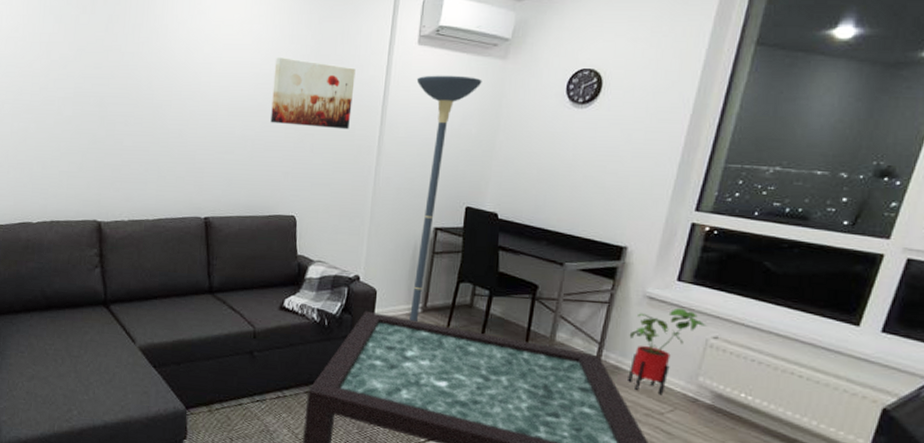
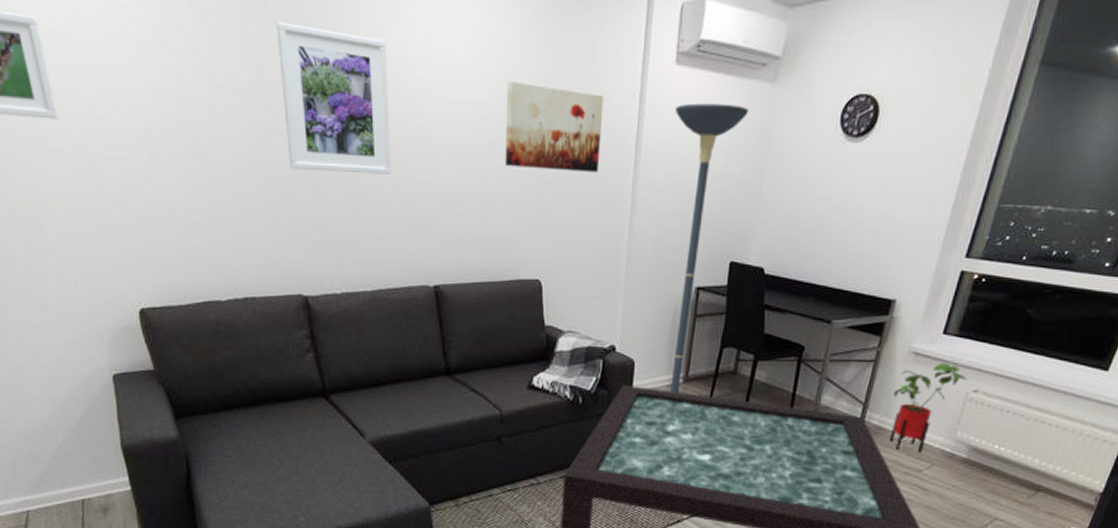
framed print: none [98,14,182,127] -> present [276,22,391,174]

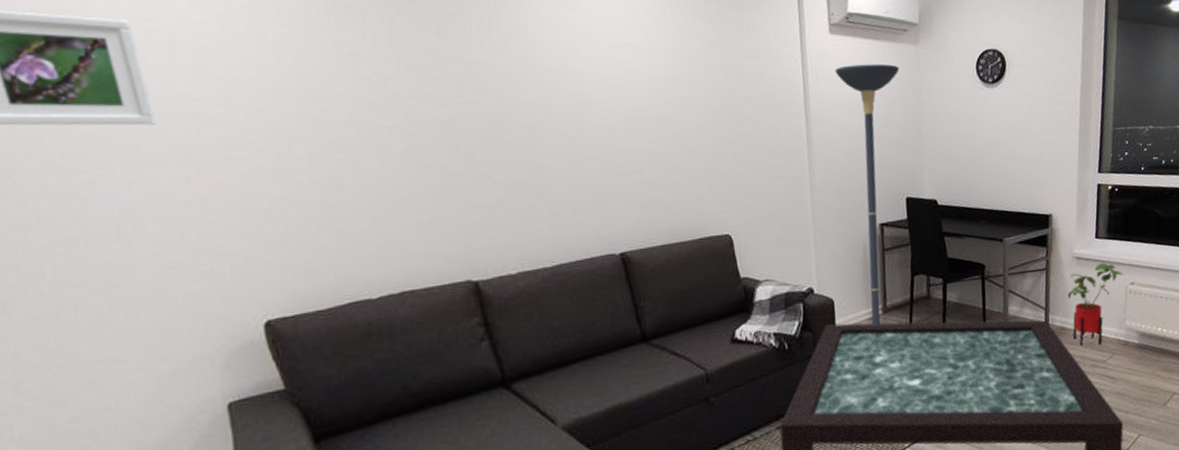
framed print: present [276,22,391,174] -> none [426,14,563,154]
wall art: present [505,81,604,173] -> none [674,56,773,133]

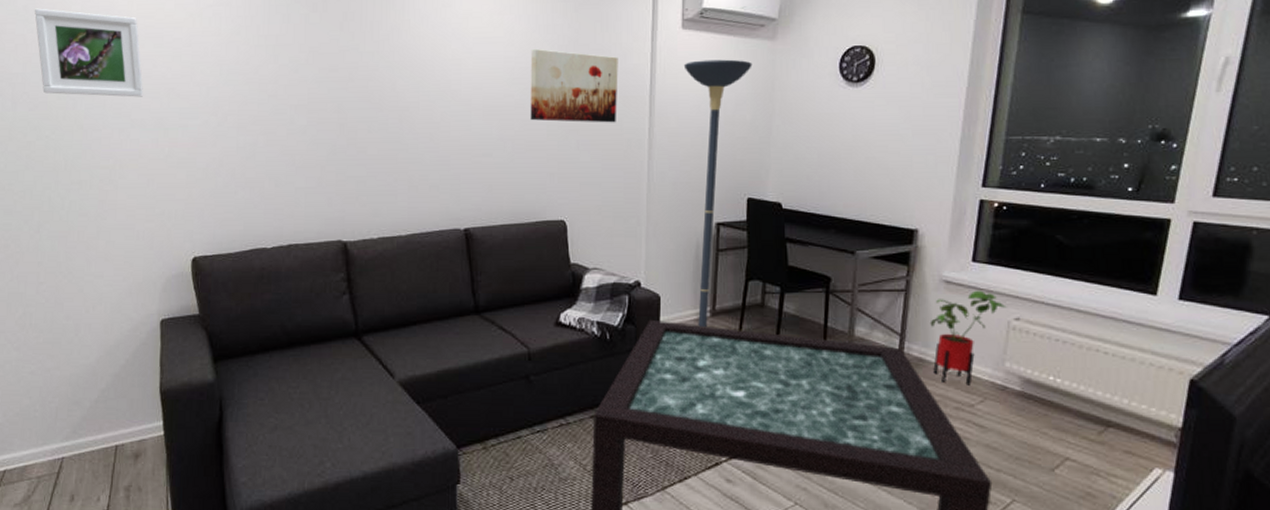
wall art: none [674,56,773,133] -> present [530,49,618,123]

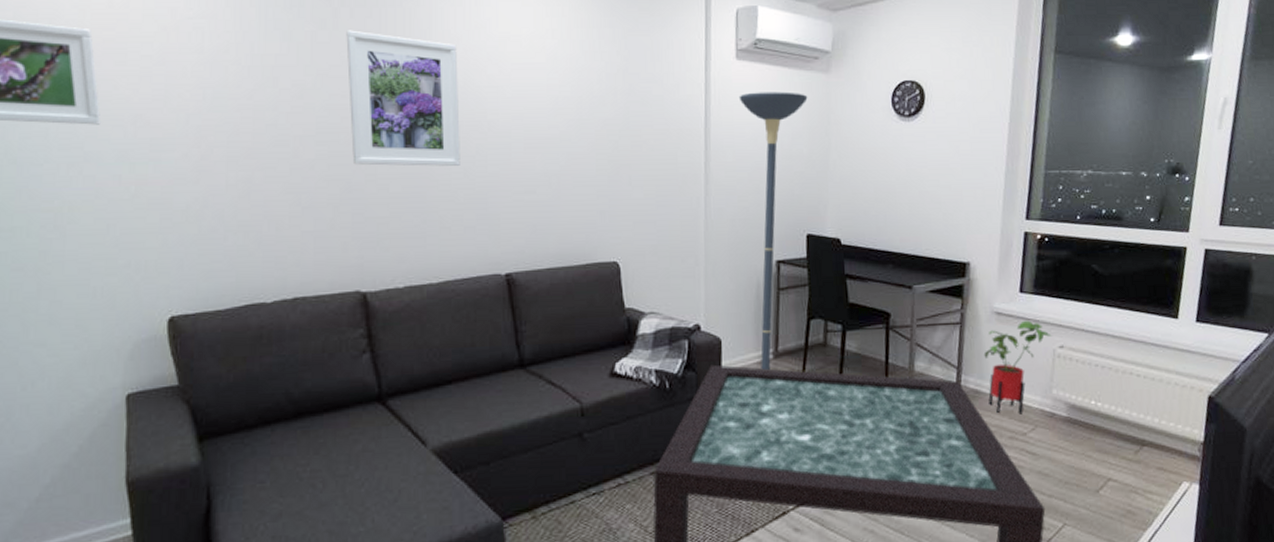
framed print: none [333,12,427,132] -> present [346,30,460,166]
wall art: present [530,49,618,123] -> none [576,77,672,157]

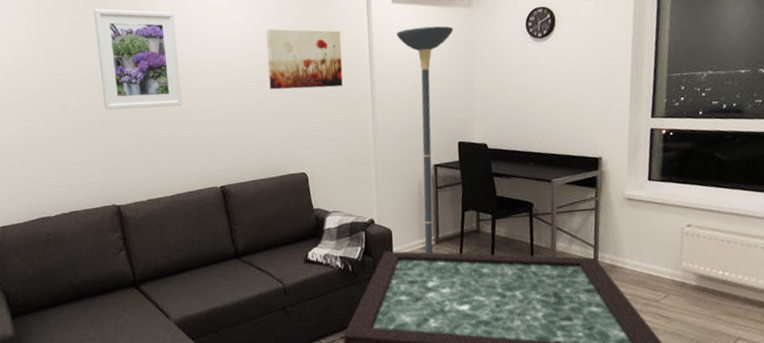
wall art: none [576,77,672,157] -> present [265,28,343,90]
house plant: present [984,320,1052,415] -> none [617,204,680,284]

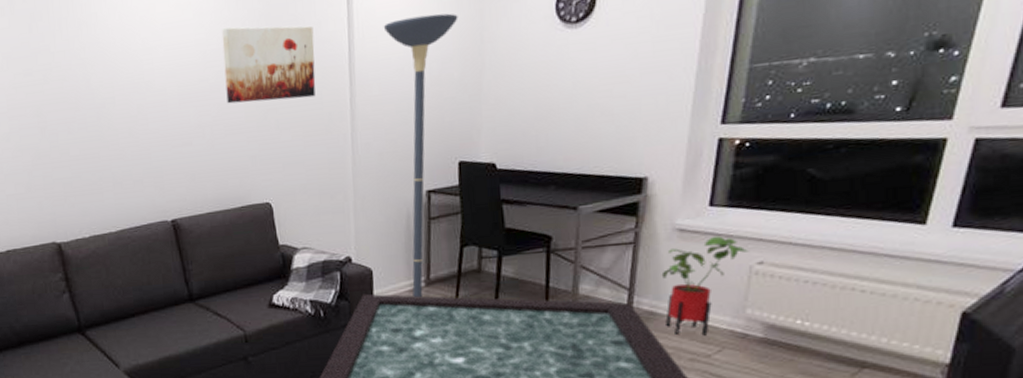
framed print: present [94,8,182,110] -> none [21,12,125,134]
house plant: none [617,204,680,284] -> present [661,235,749,336]

